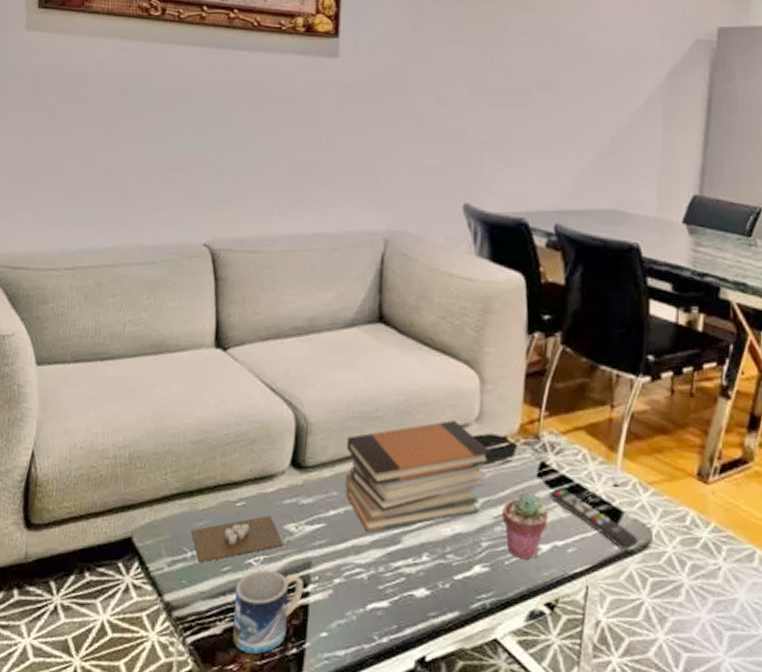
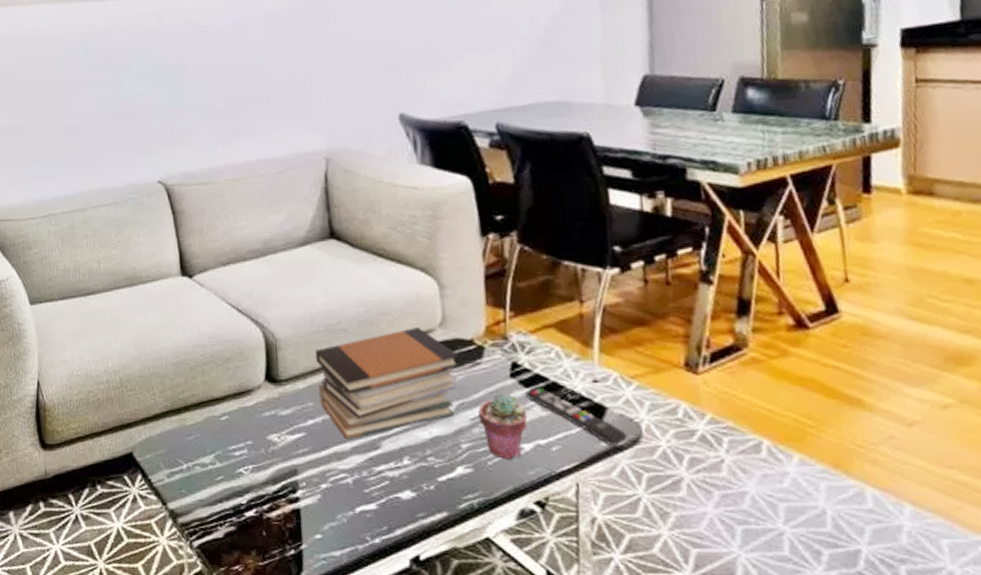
candle: present [191,516,283,563] -> none [183,428,269,474]
mug: present [233,570,304,654] -> none [230,478,293,555]

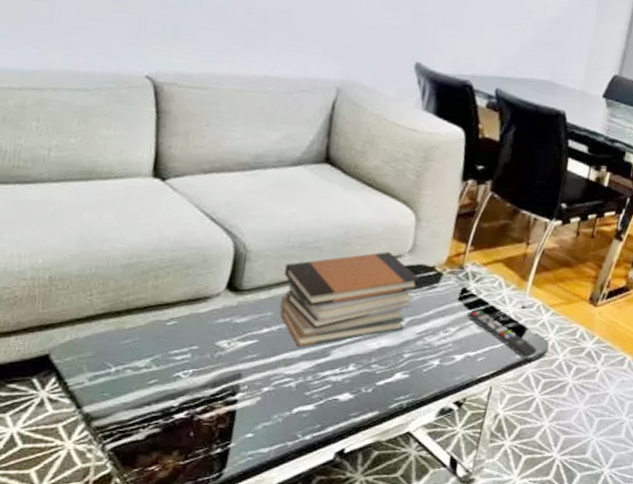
potted succulent: present [478,393,527,460] -> none [424,313,465,368]

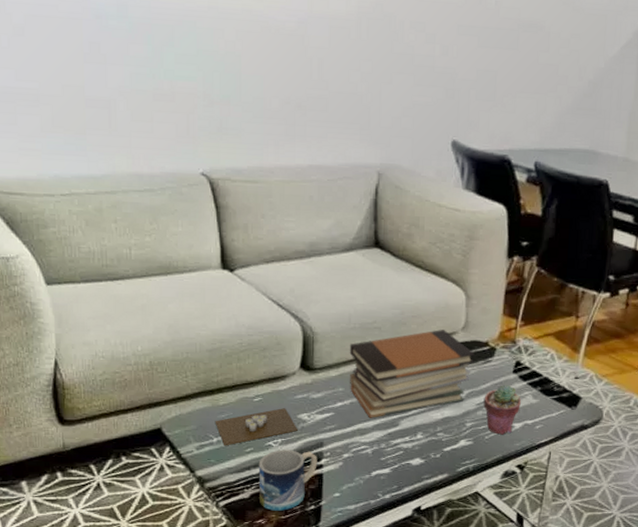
candle: none [116,333,214,377] -> present [215,408,298,446]
mug: none [156,382,233,455] -> present [258,449,318,511]
potted succulent: none [424,313,465,368] -> present [483,385,521,435]
remote control: present [467,309,537,359] -> none [523,381,592,426]

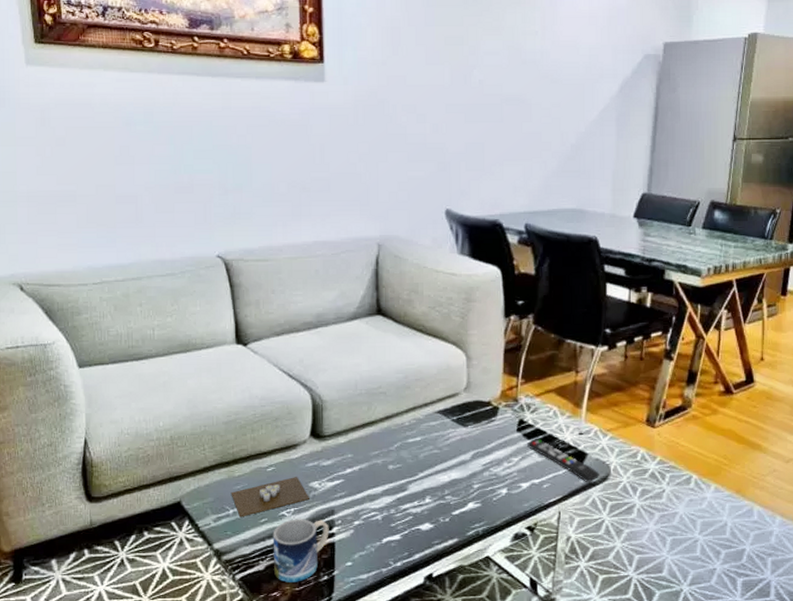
book stack: present [349,330,475,418] -> none [356,391,478,484]
potted succulent: present [483,385,521,435] -> none [489,444,527,496]
remote control: none [523,381,592,426] -> present [527,439,599,483]

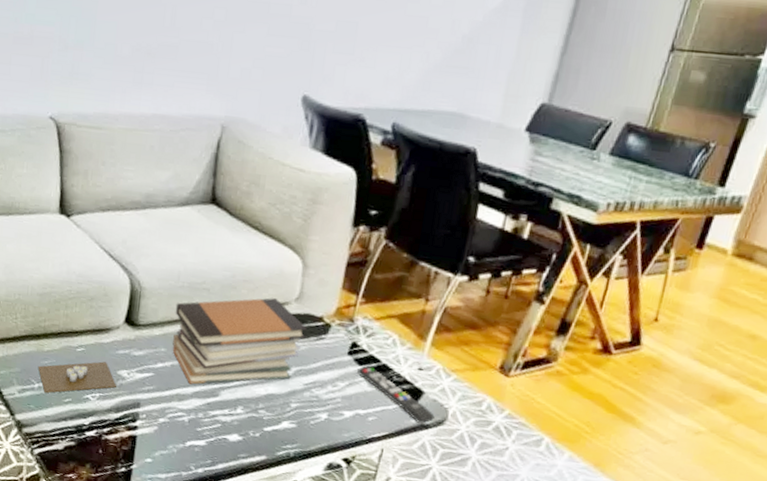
mug: present [272,519,329,583] -> none [72,404,133,469]
book stack: none [356,391,478,484] -> present [172,298,307,385]

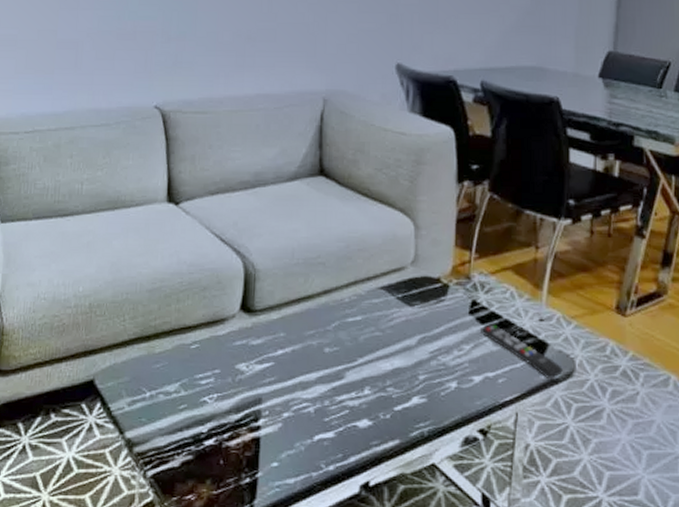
candle: present [38,361,116,394] -> none [149,357,235,402]
book stack: present [172,298,307,385] -> none [292,264,426,369]

